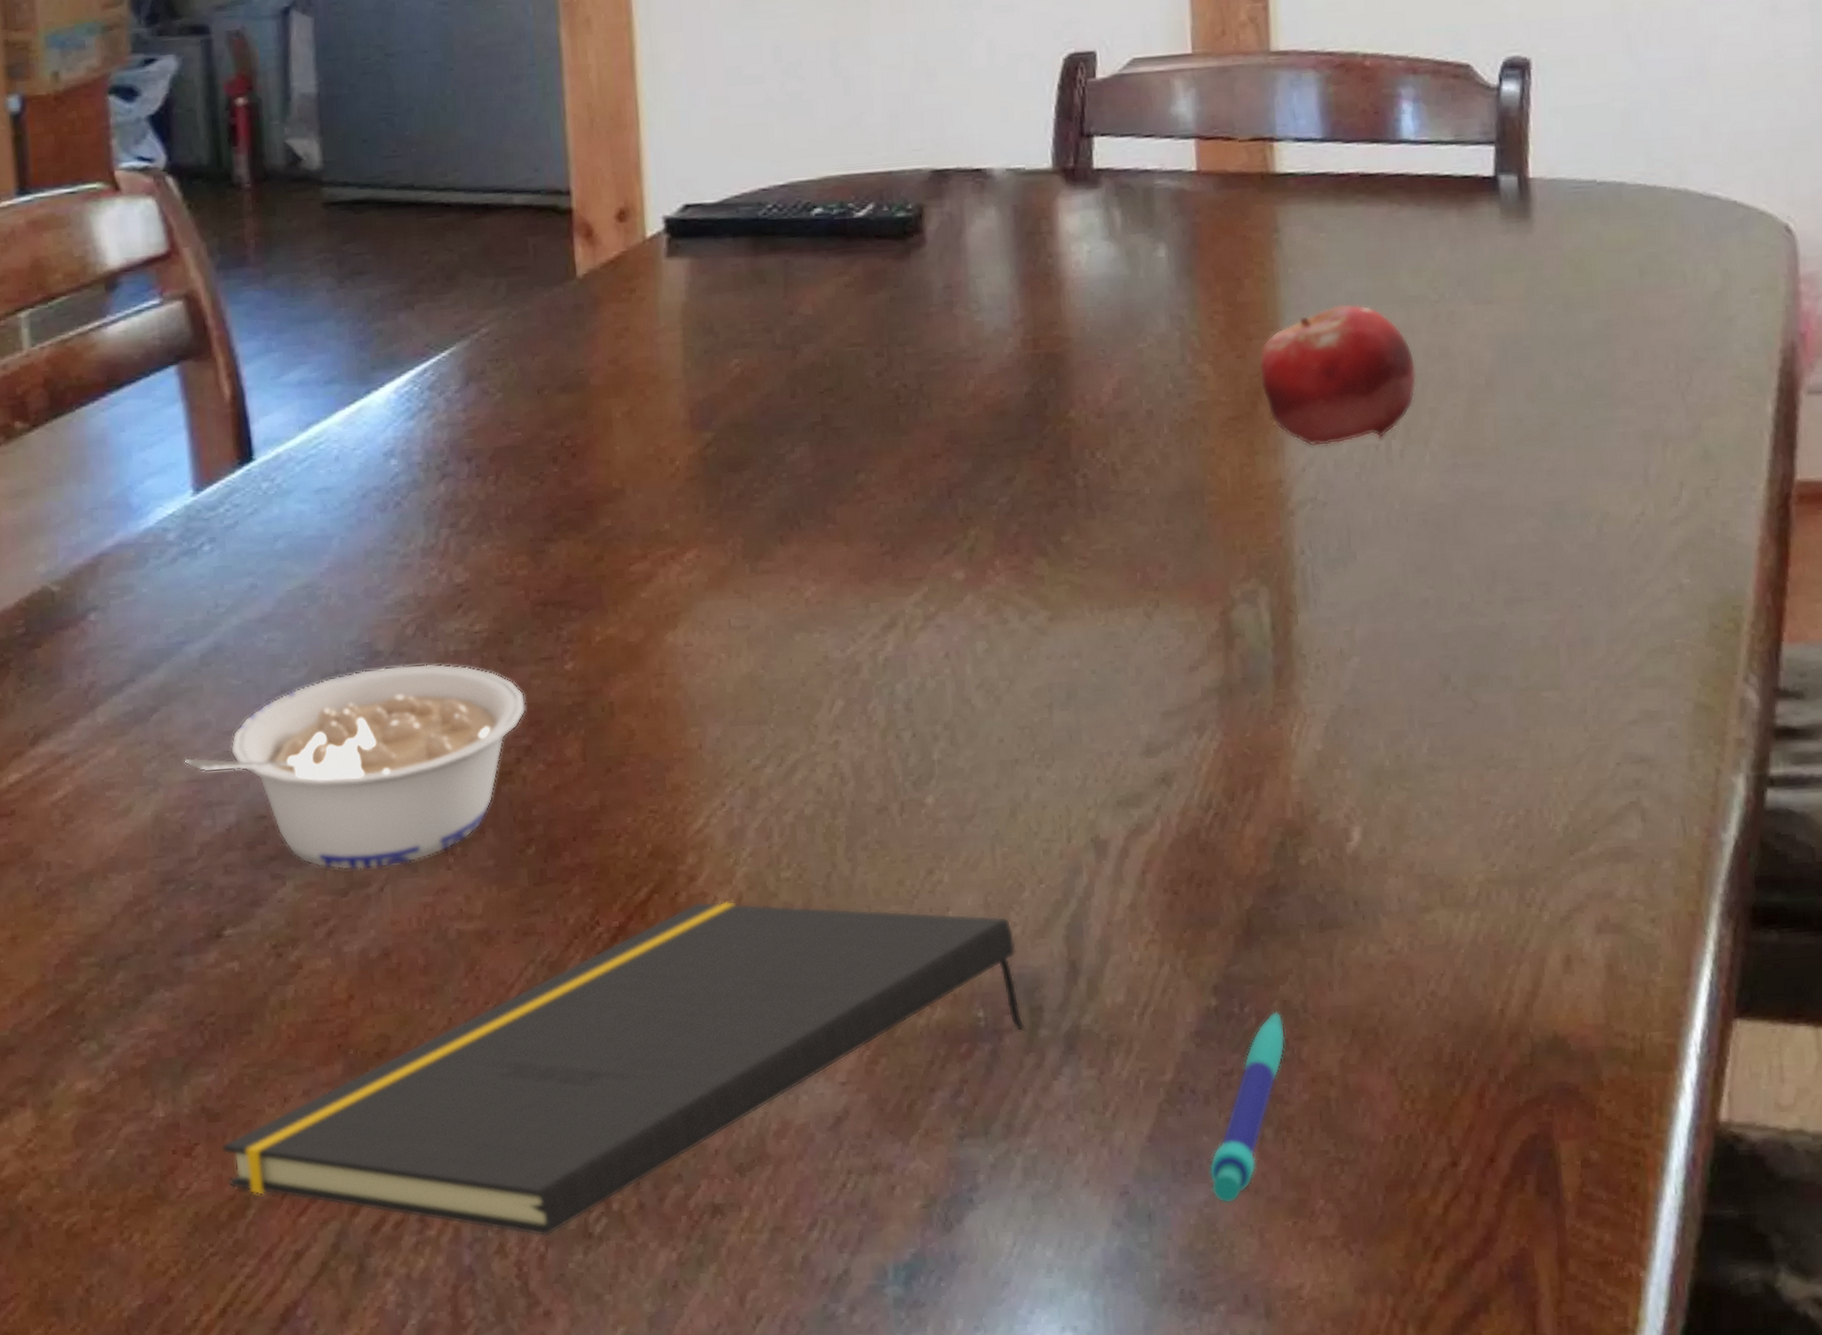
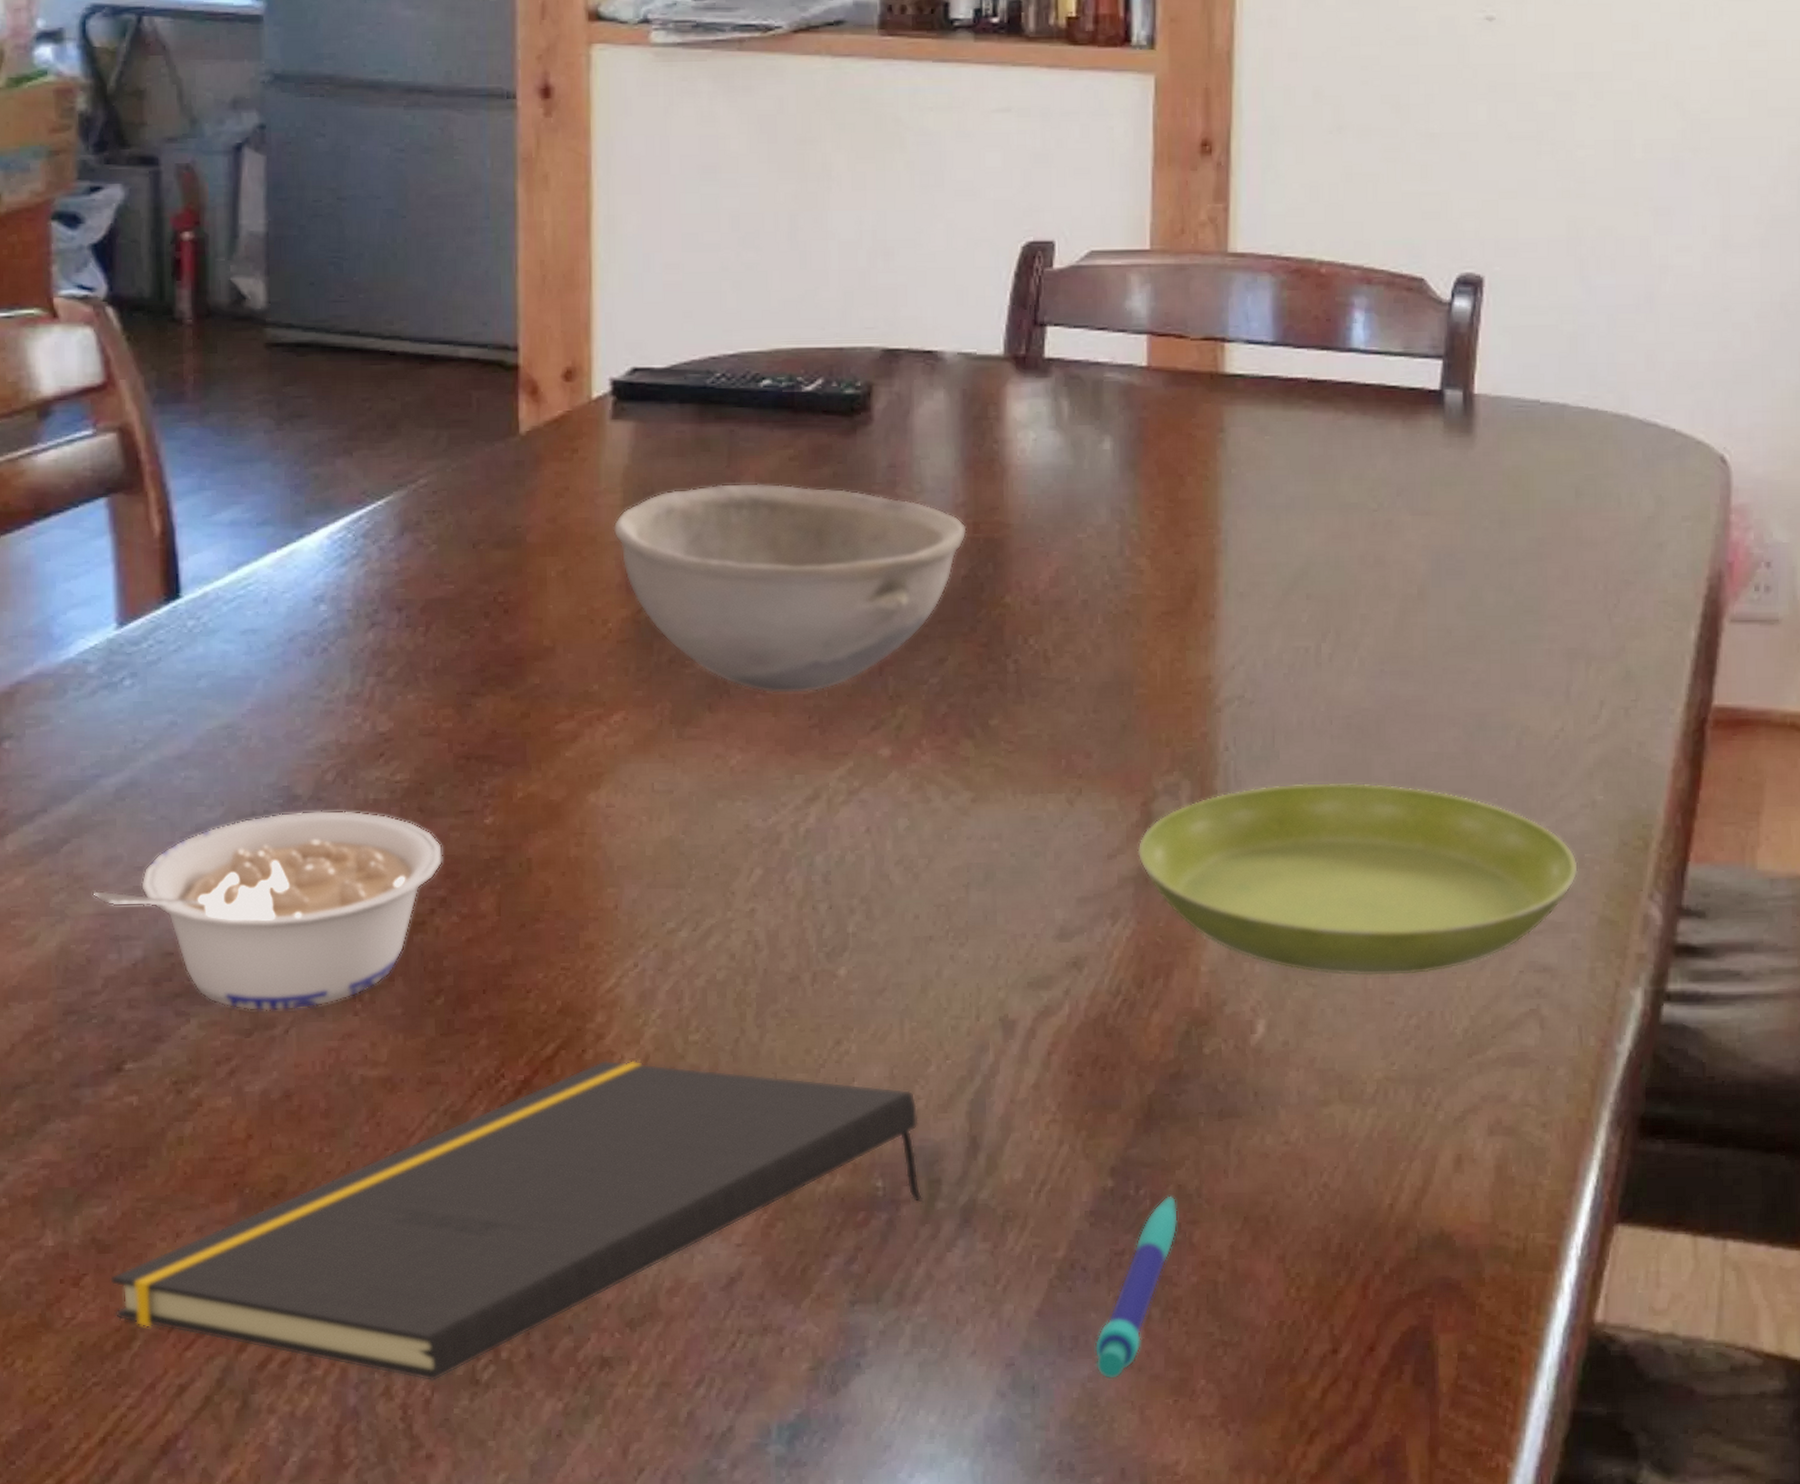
bowl: none [675,311,1027,523] -> present [613,483,967,694]
saucer: none [1219,579,1670,777] -> present [1137,782,1579,977]
fruit: present [1258,303,1417,446] -> none [1195,506,1351,646]

